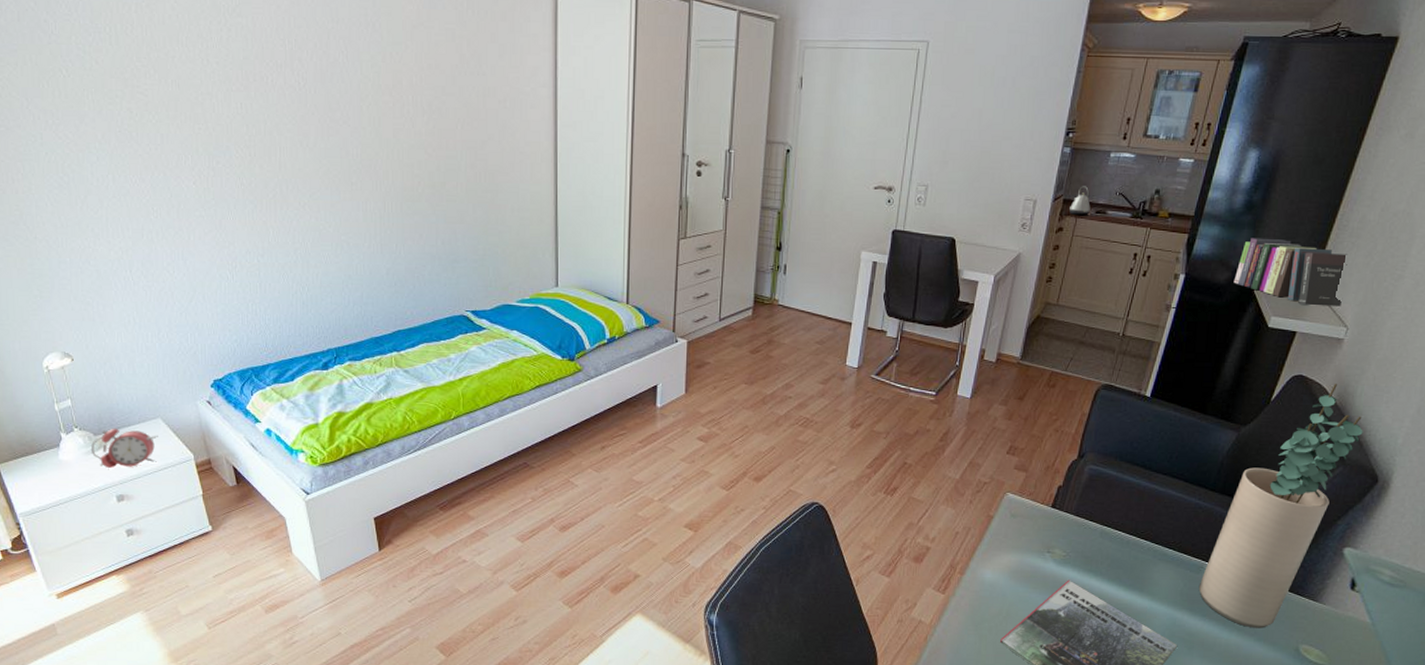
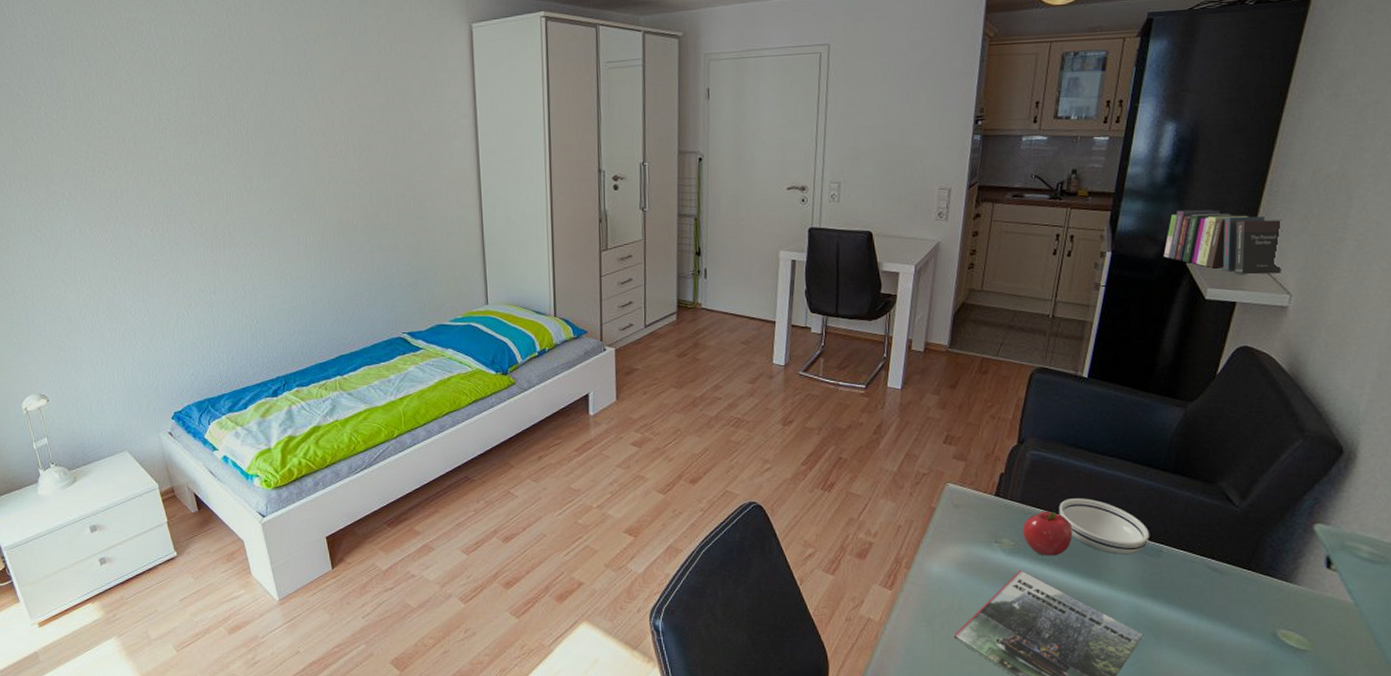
alarm clock: present [90,428,158,469] -> none [66,462,126,501]
kettle: present [1069,186,1091,216] -> none [985,171,1007,201]
fruit: none [1074,524,1122,568] -> present [1022,511,1073,557]
bowl: none [1110,513,1194,569] -> present [1059,498,1150,555]
vase: present [1198,384,1363,628] -> none [1159,353,1321,614]

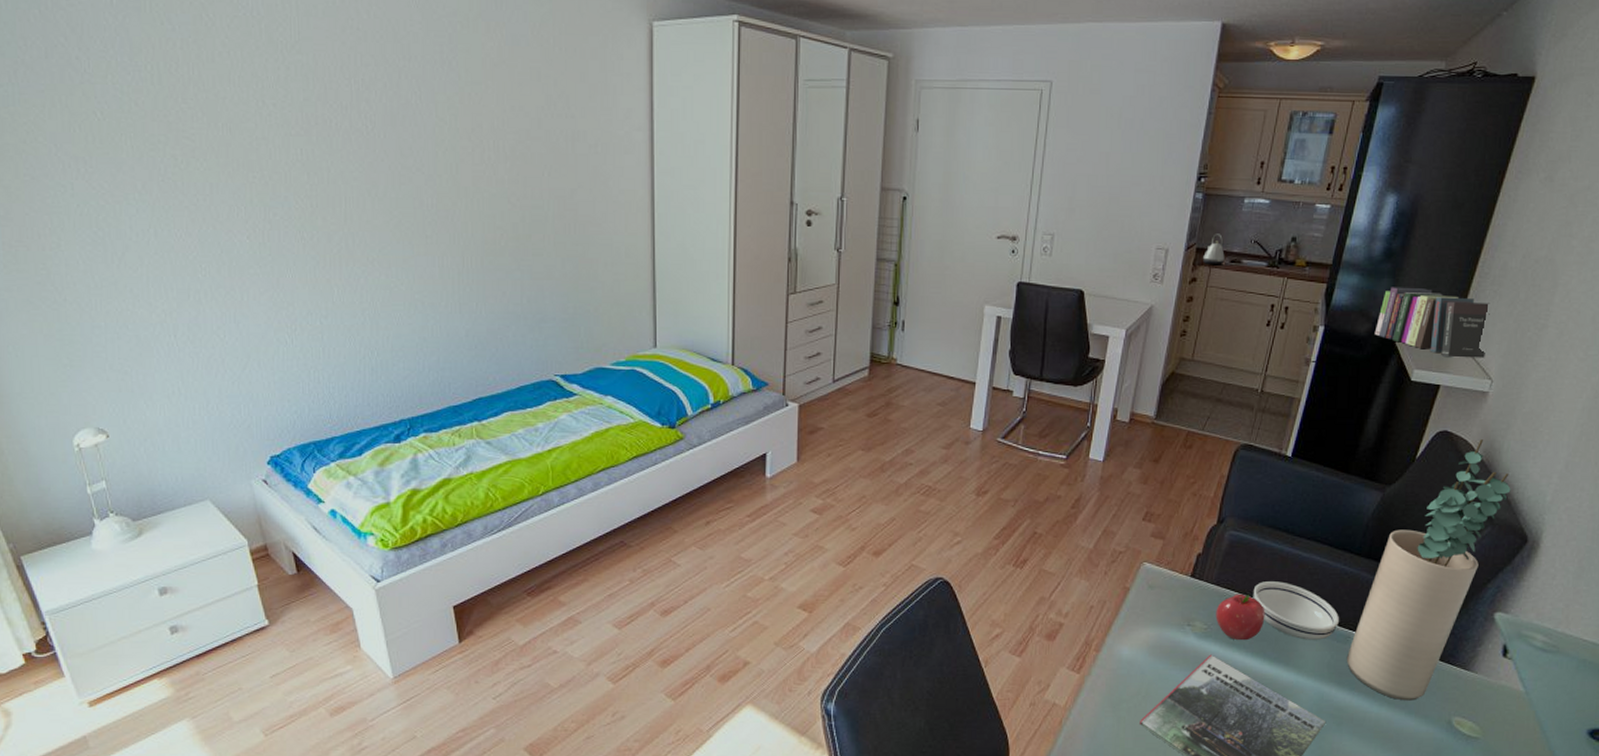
kettle: none [985,171,1007,201] -> present [1203,234,1225,266]
vase: none [1159,353,1321,614] -> present [1346,439,1511,701]

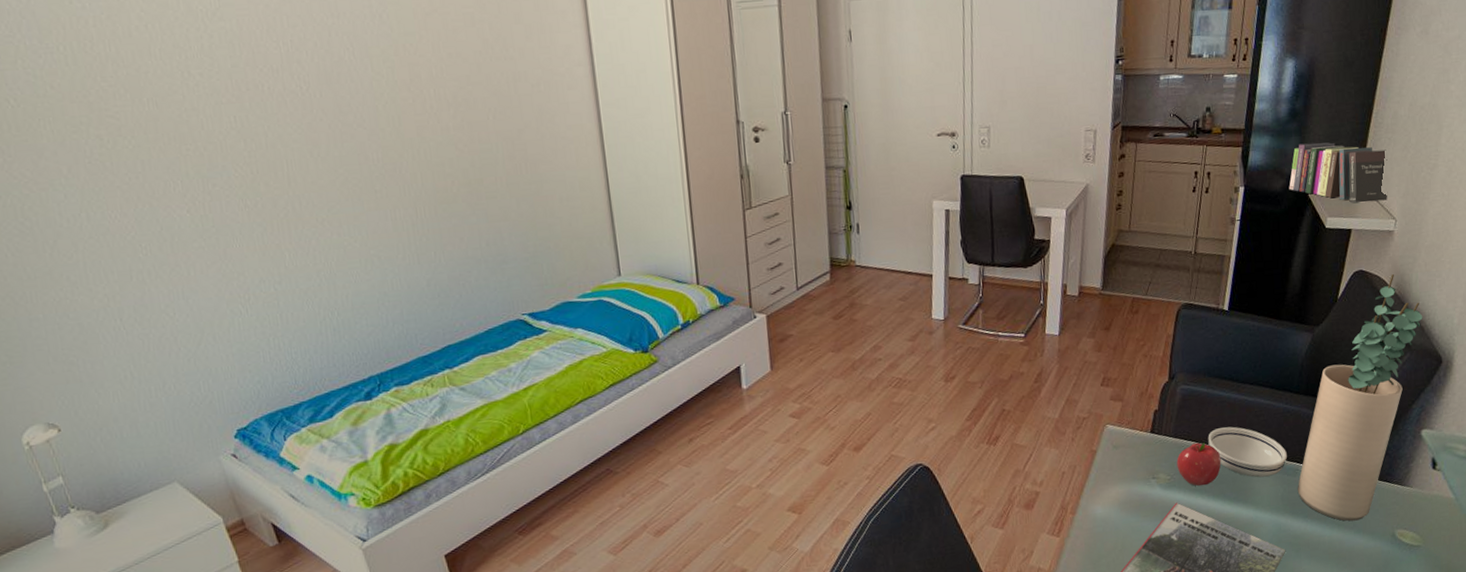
kettle: present [1203,234,1225,266] -> none [1129,111,1148,141]

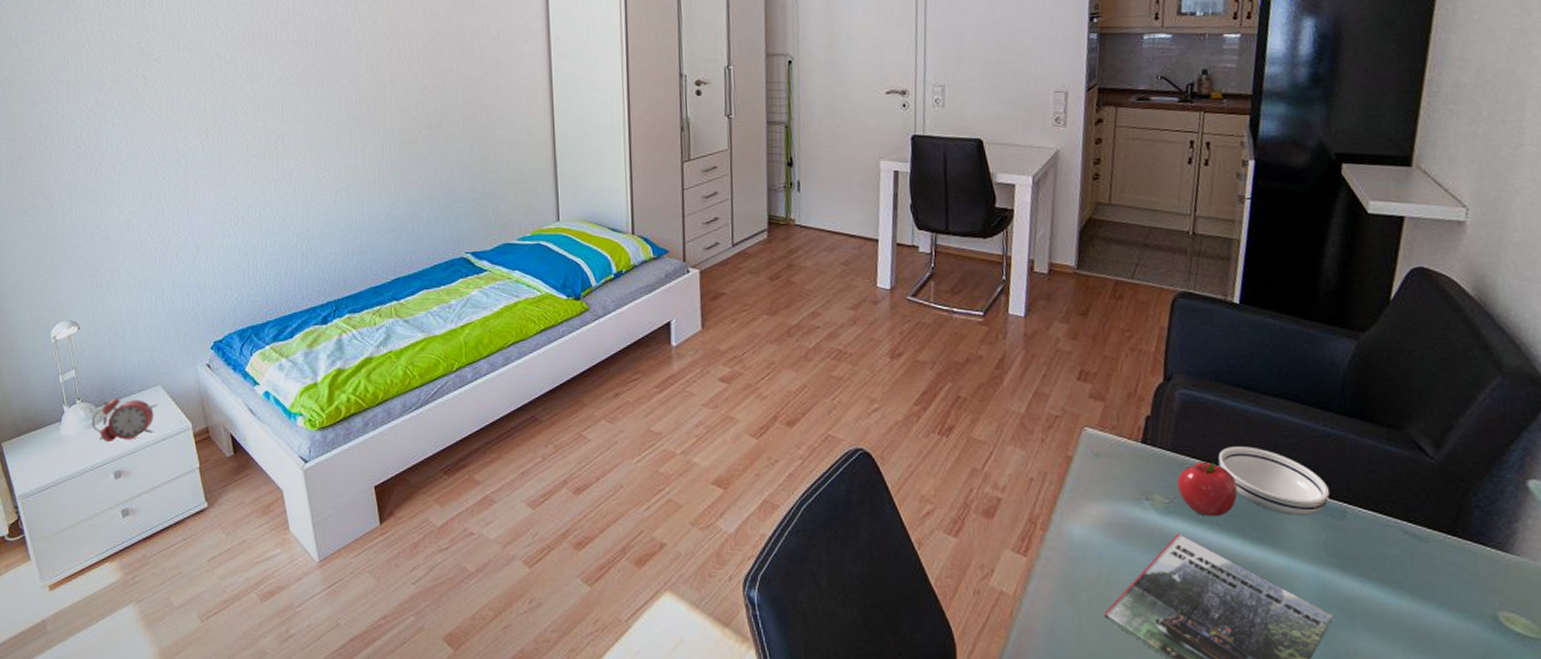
alarm clock: none [93,500,178,550] -> present [91,398,158,443]
books: present [1289,142,1388,203] -> none [1314,112,1453,186]
vase: present [1297,274,1423,521] -> none [1346,275,1518,591]

